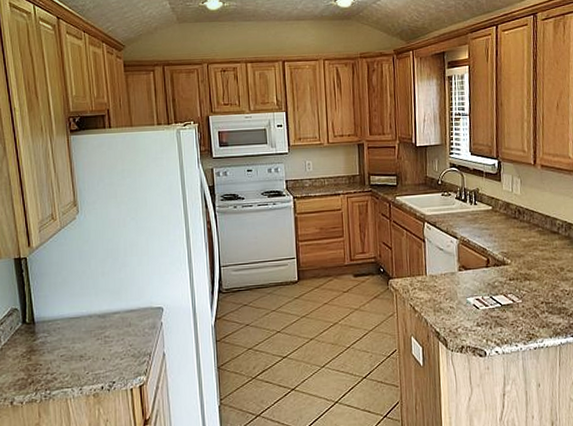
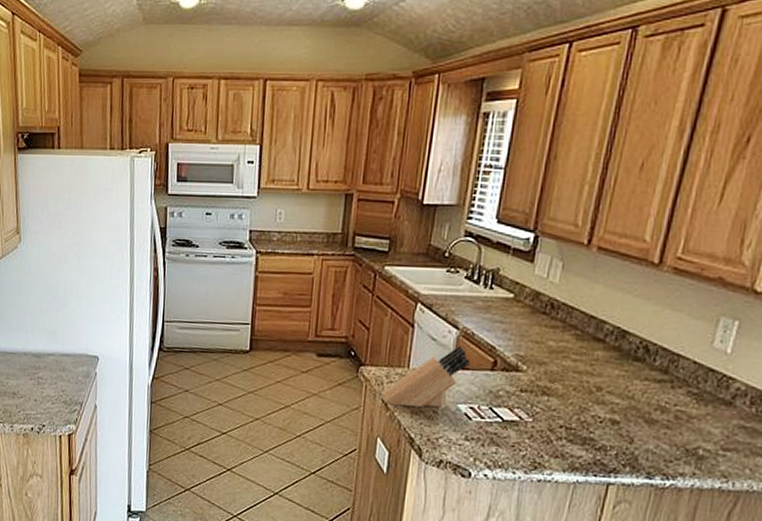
knife block: none [409,251,470,308] -> present [382,345,469,407]

